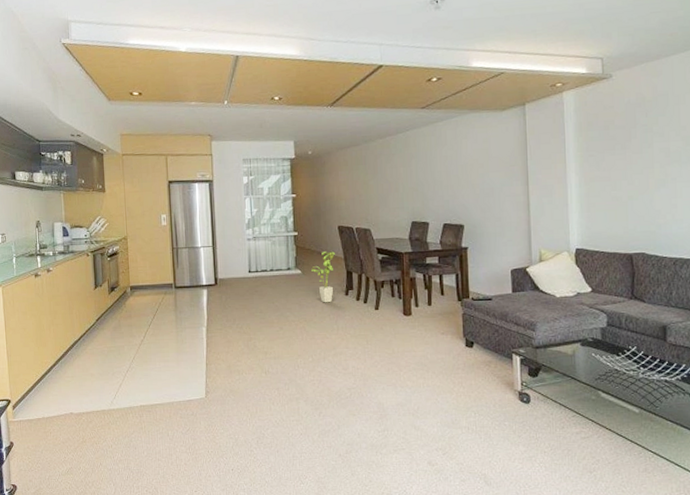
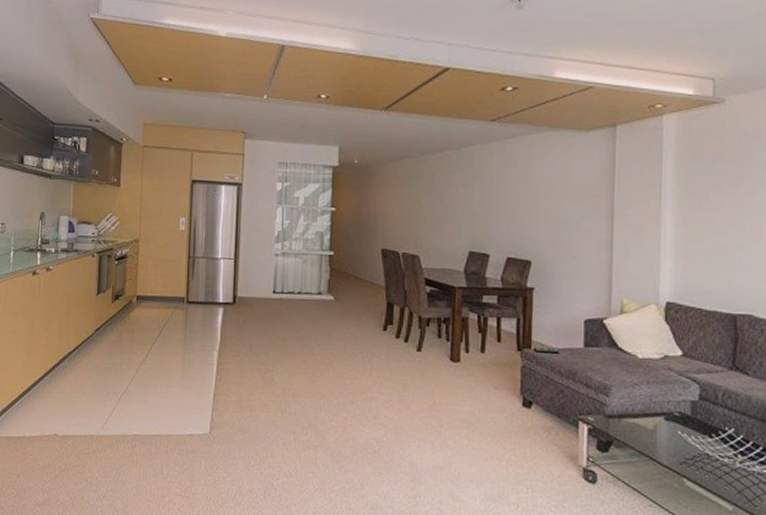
house plant: present [311,251,335,303] -> none [346,277,375,338]

